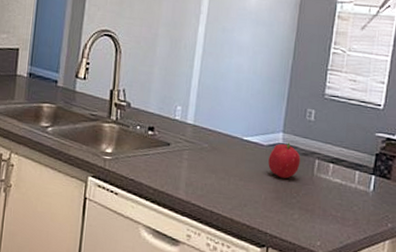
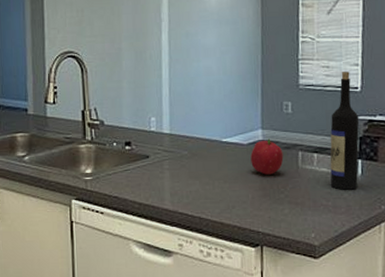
wine bottle: none [341,87,378,204] -> present [330,71,359,190]

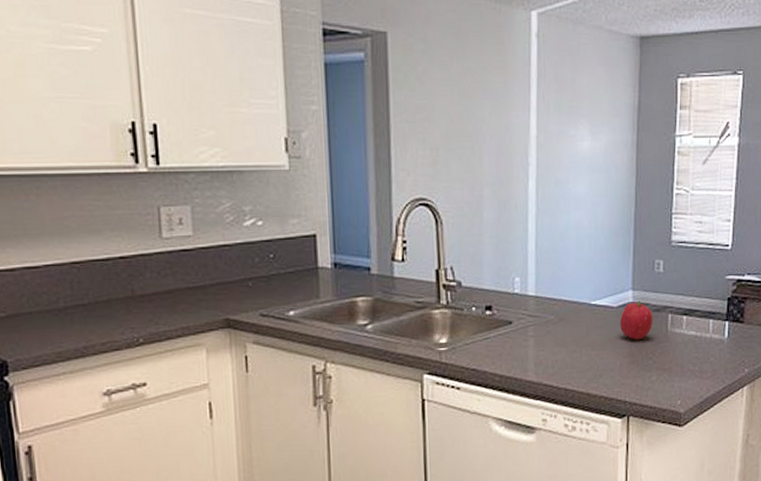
wine bottle: present [330,71,359,190] -> none [697,228,729,354]

